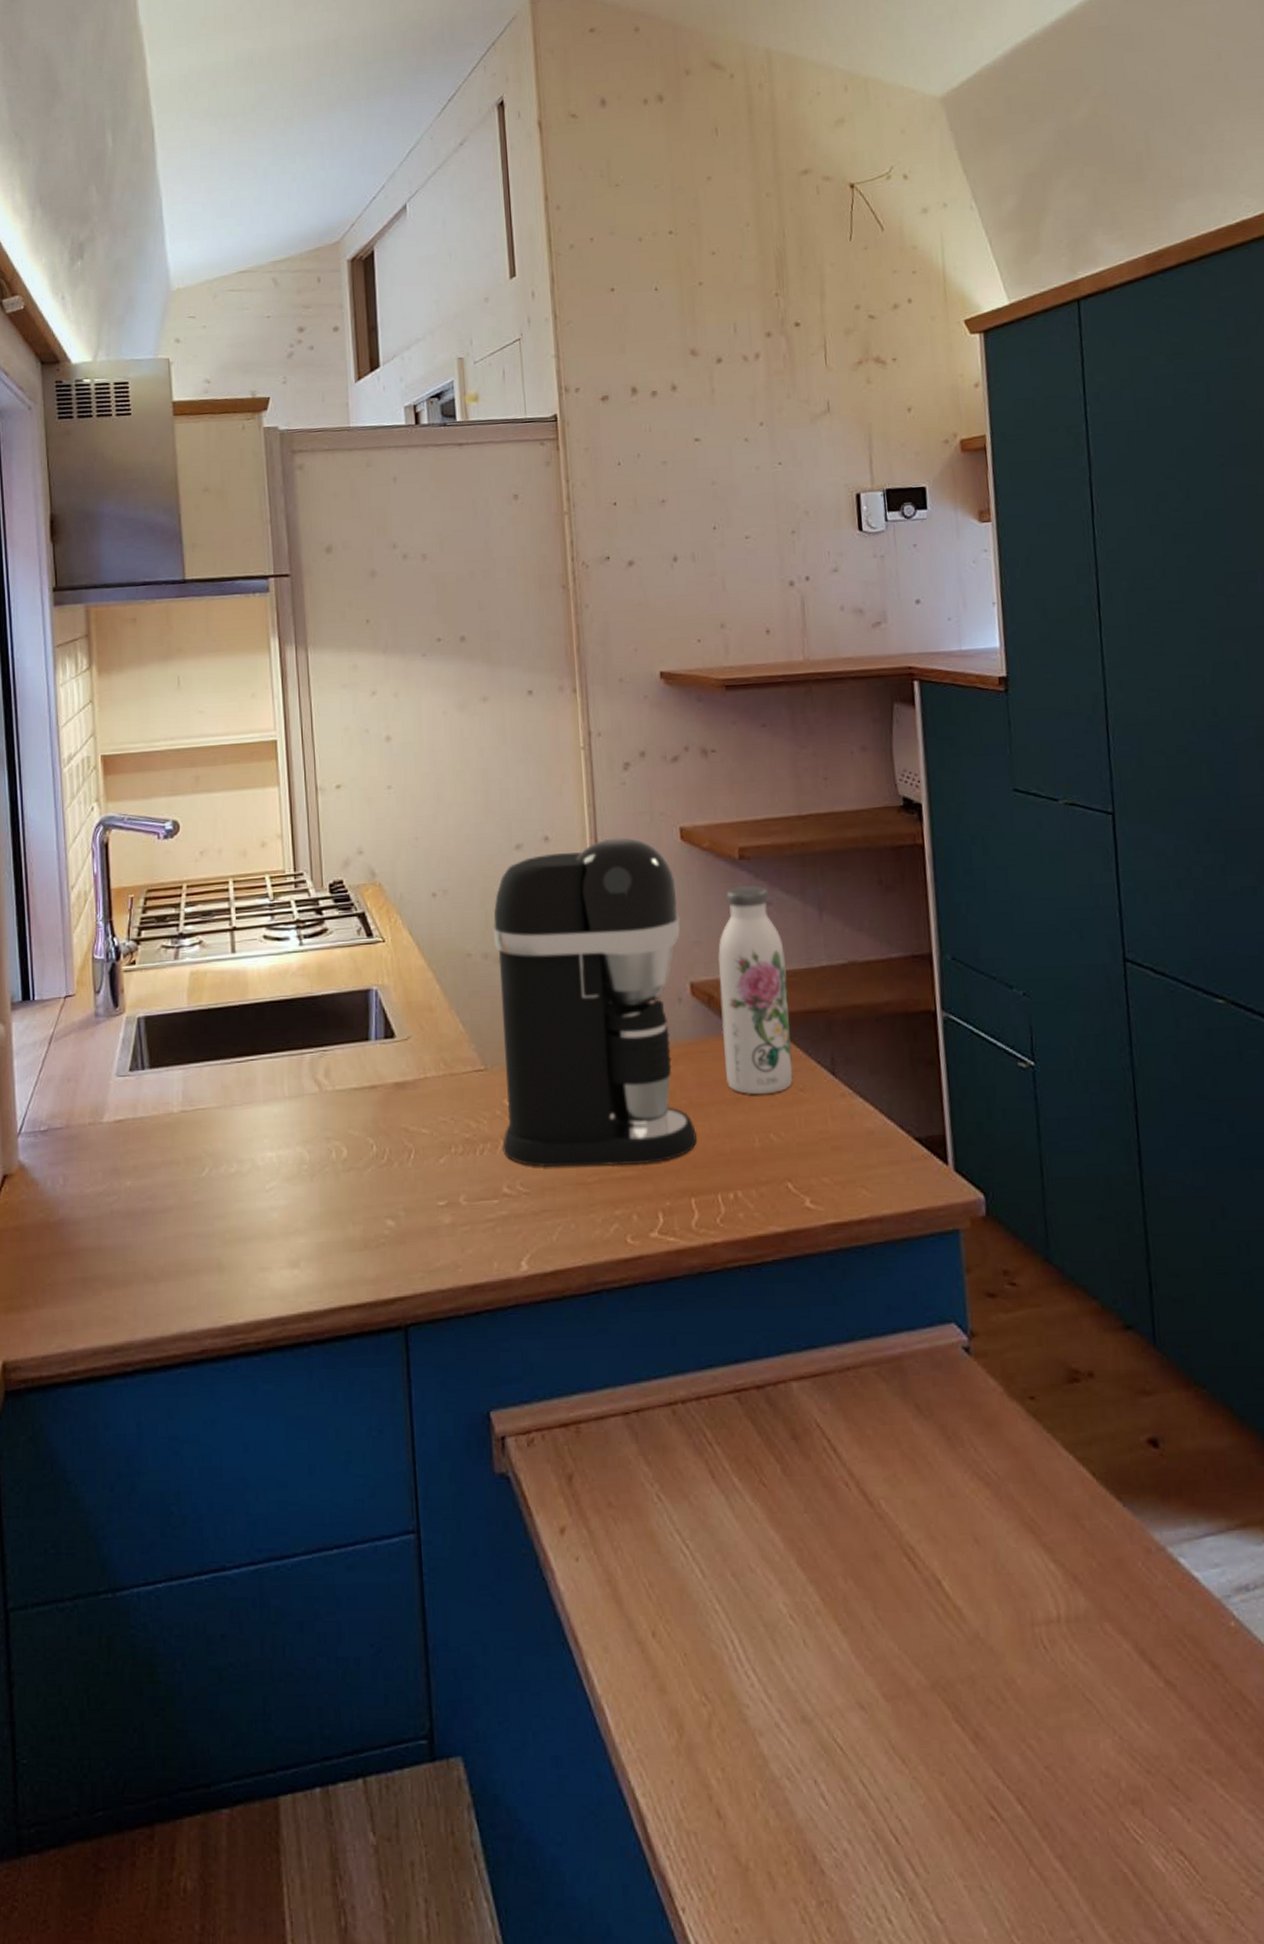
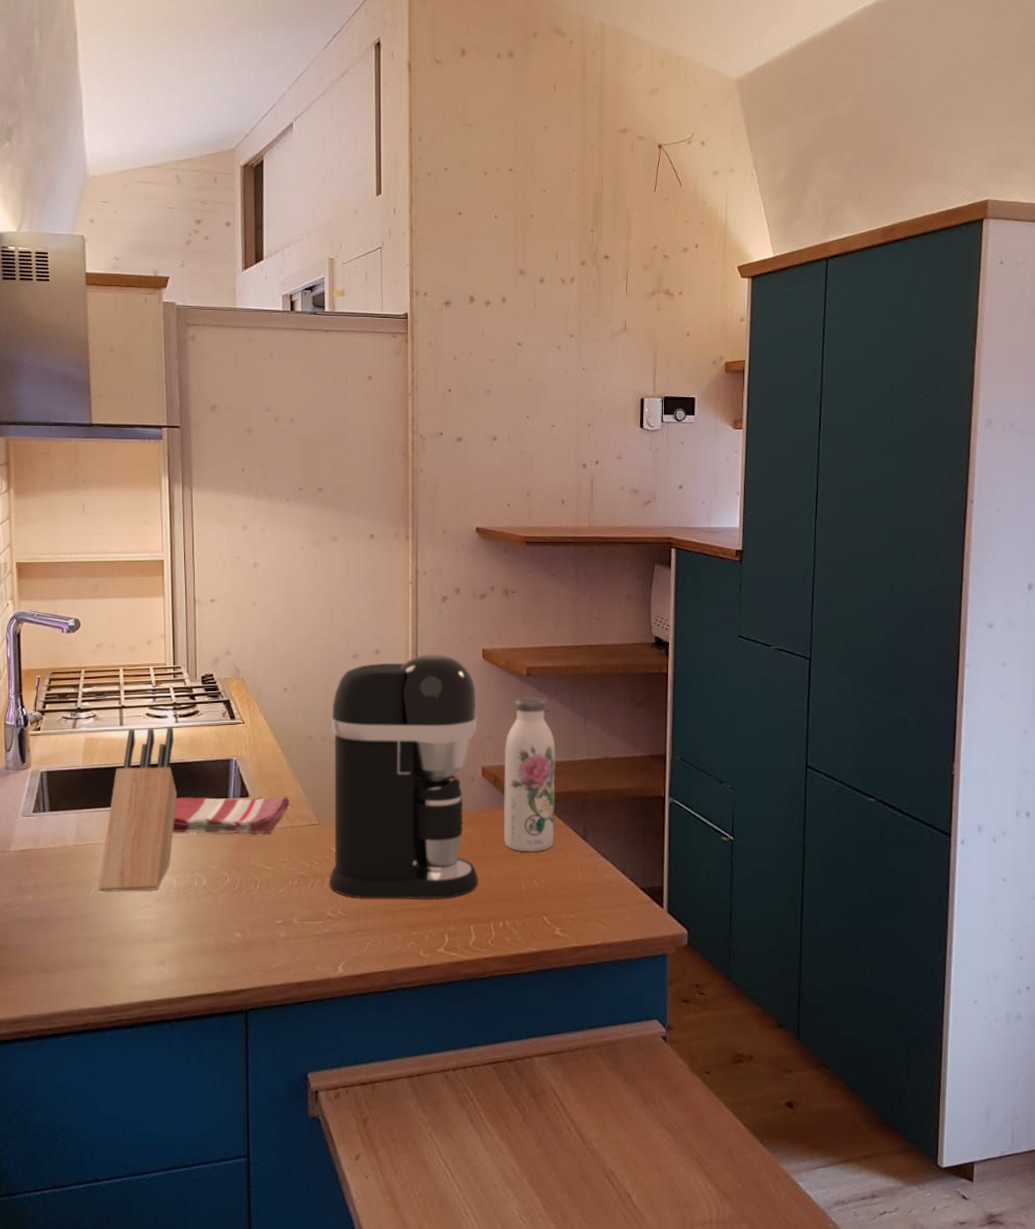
knife block: none [212,951,306,1172] -> present [98,727,178,892]
dish towel: none [301,1034,447,1089] -> present [172,796,290,834]

